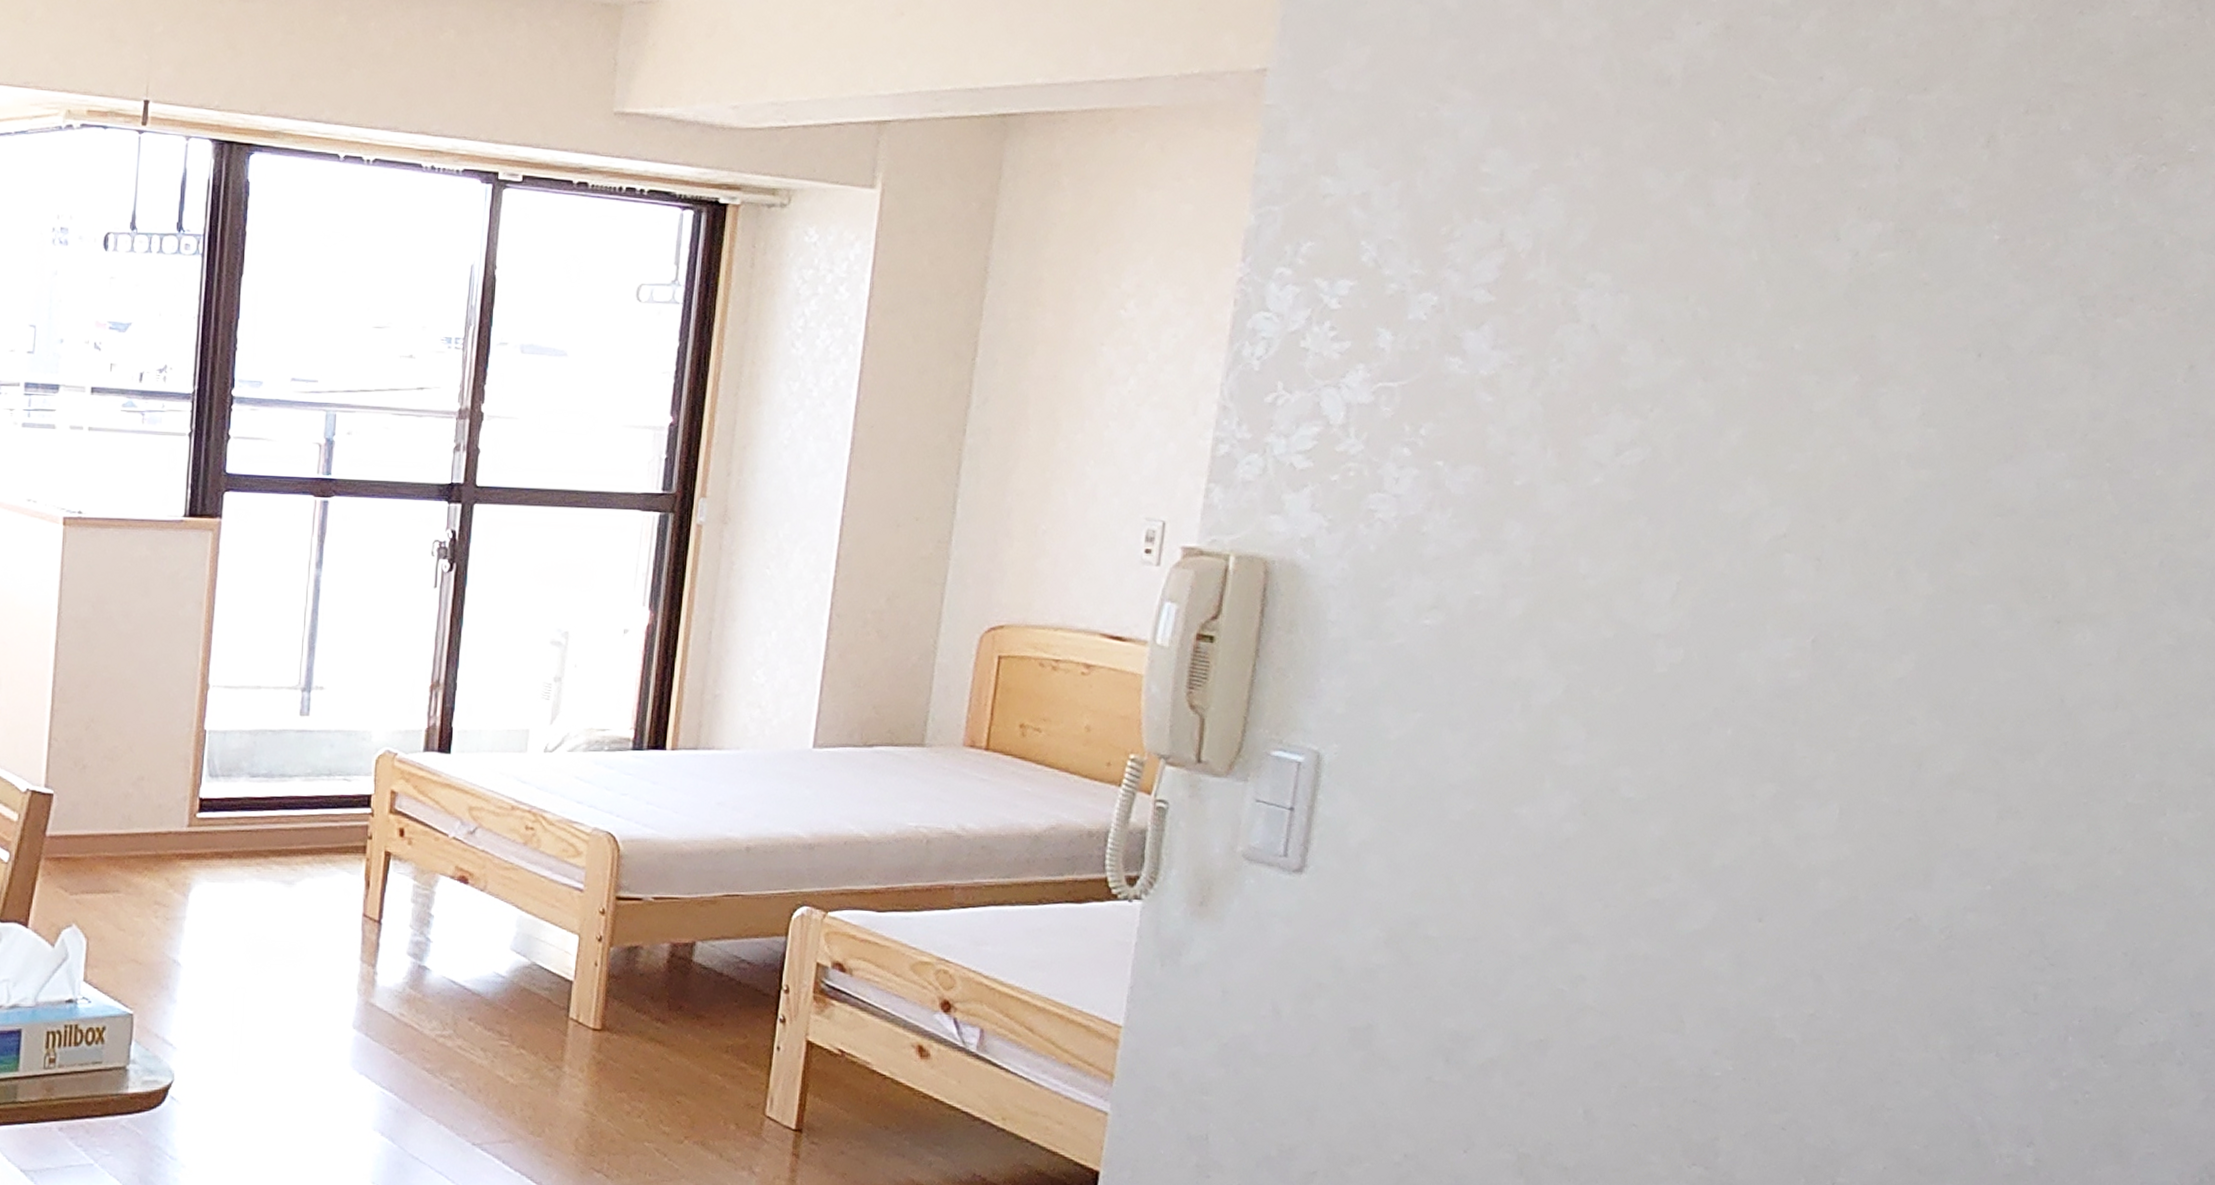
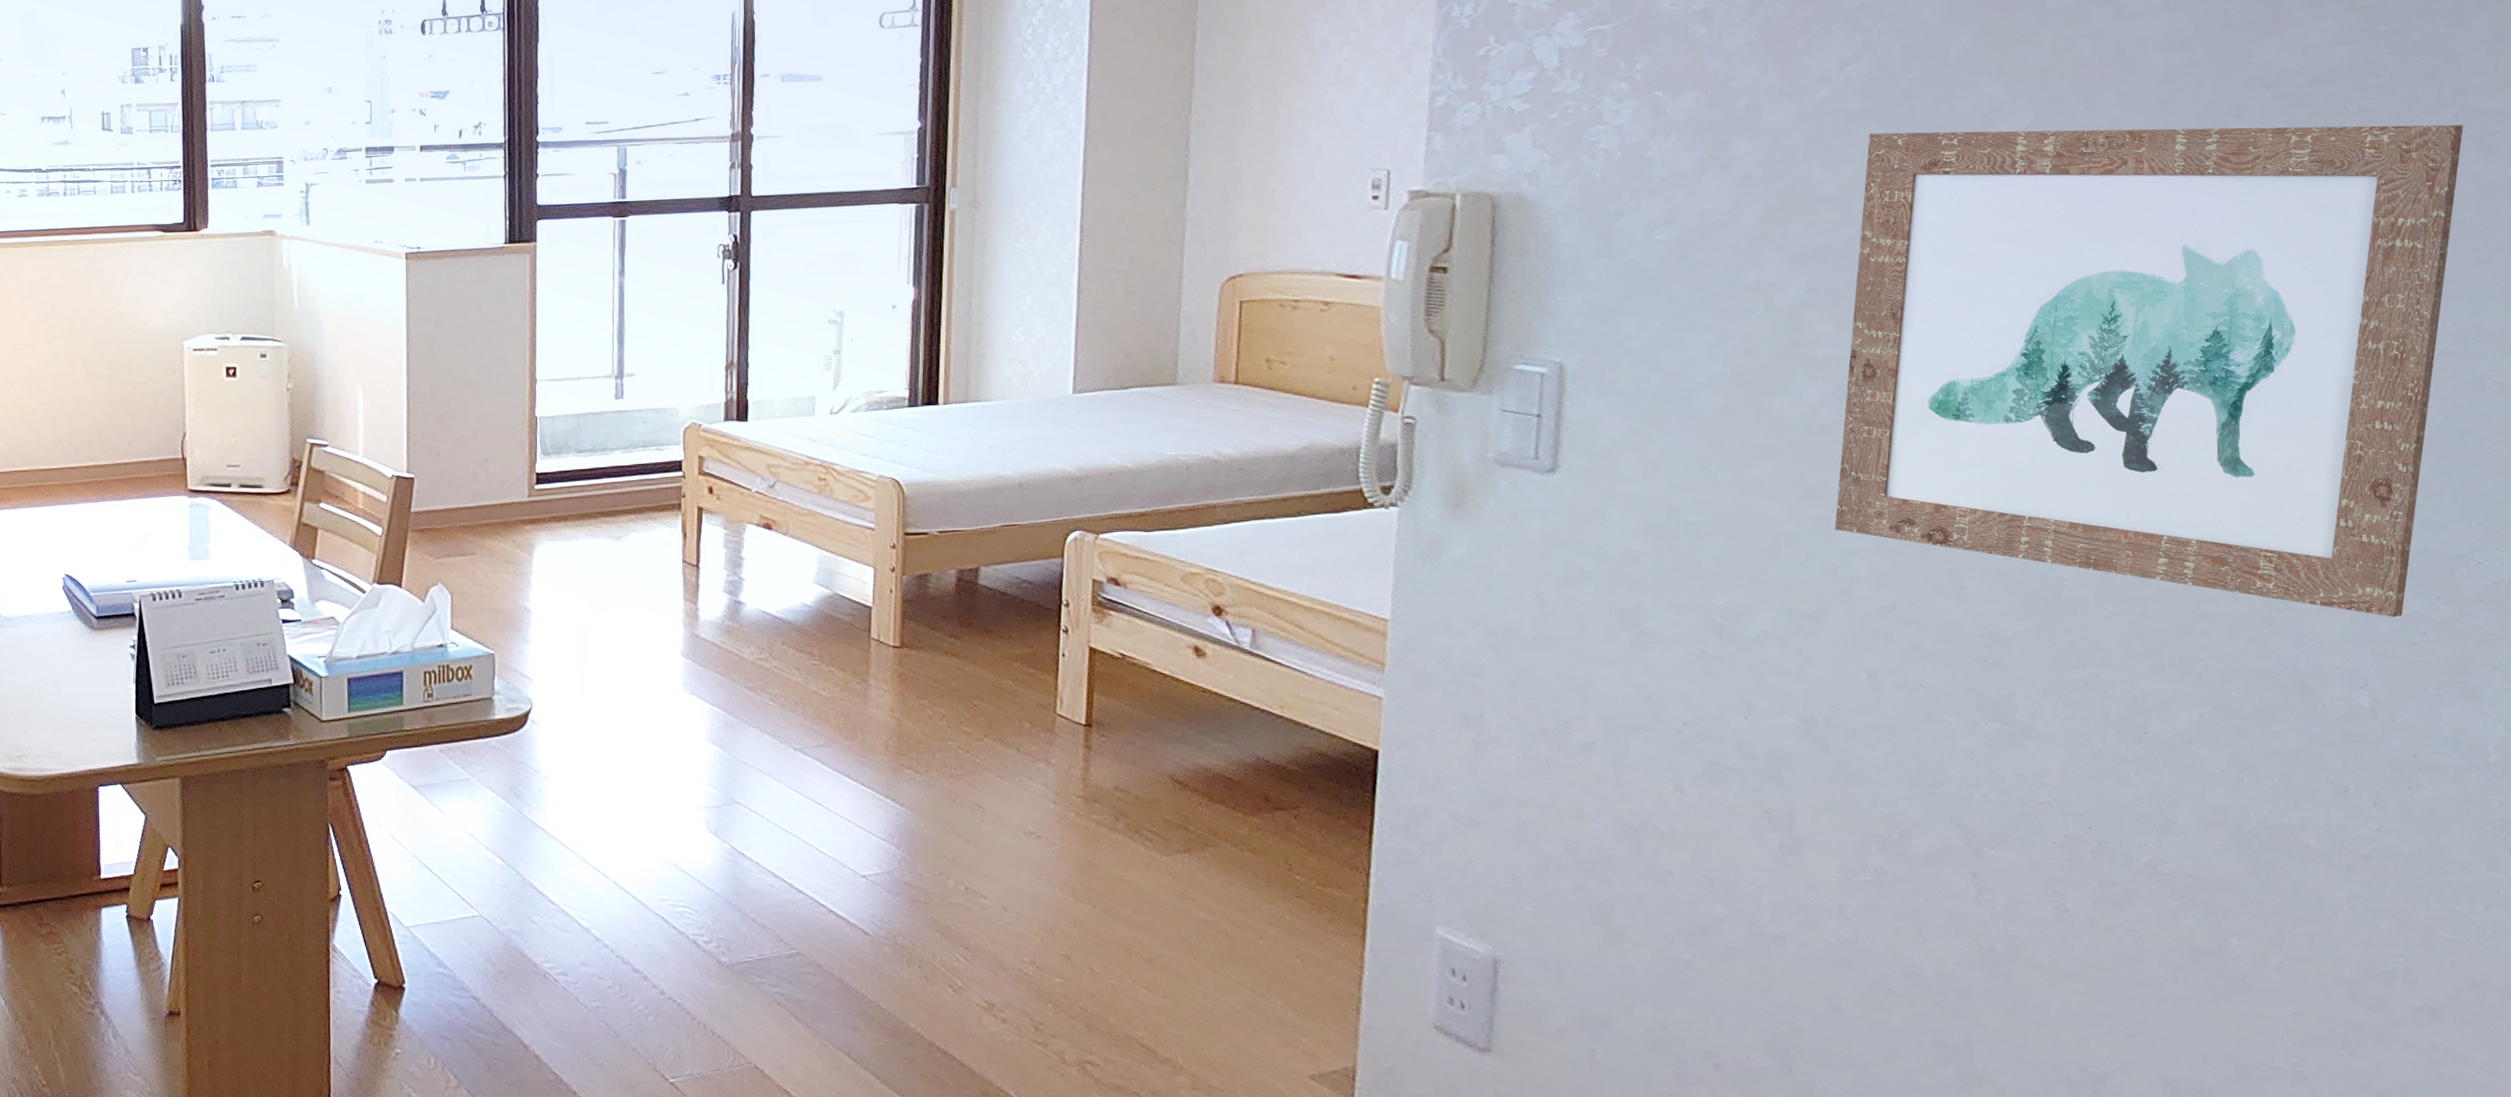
wall art: none [1567,528,2168,1075] -> present [1834,124,2463,618]

